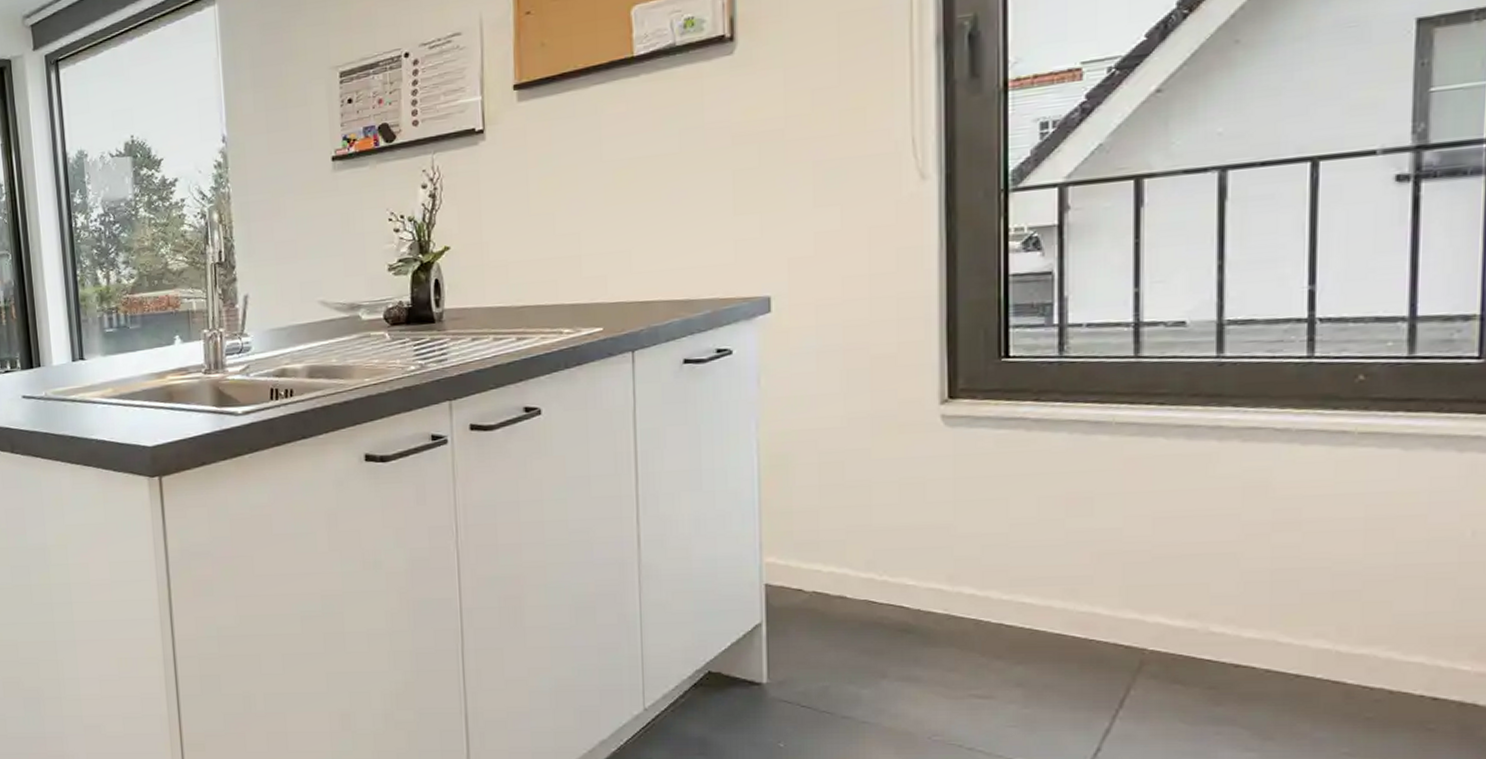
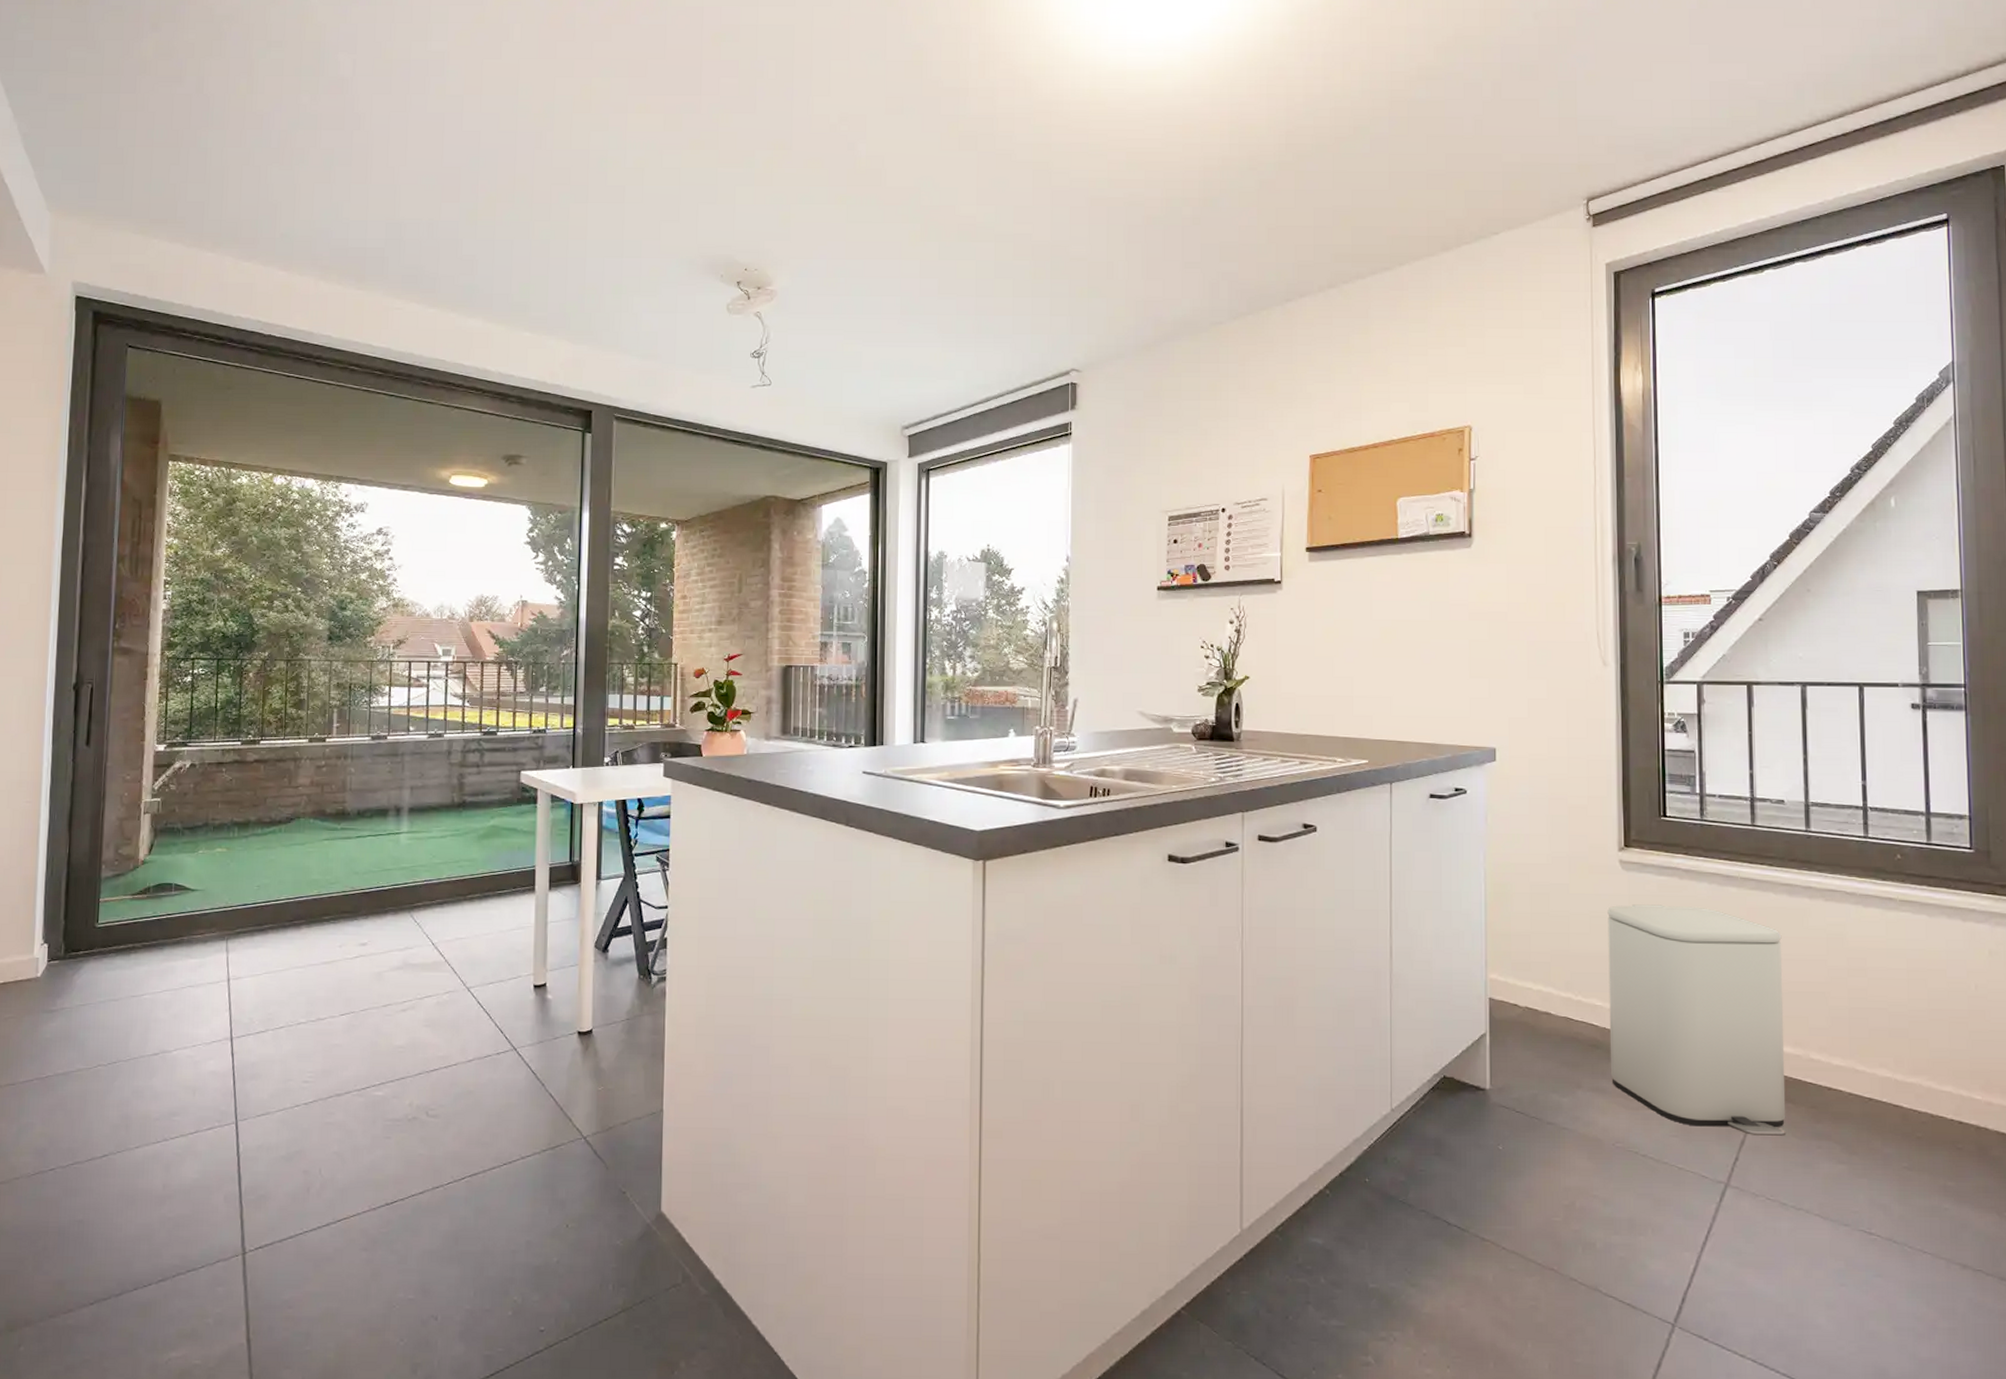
pedal bin: none [924,462,1175,722] -> present [1607,904,1787,1136]

